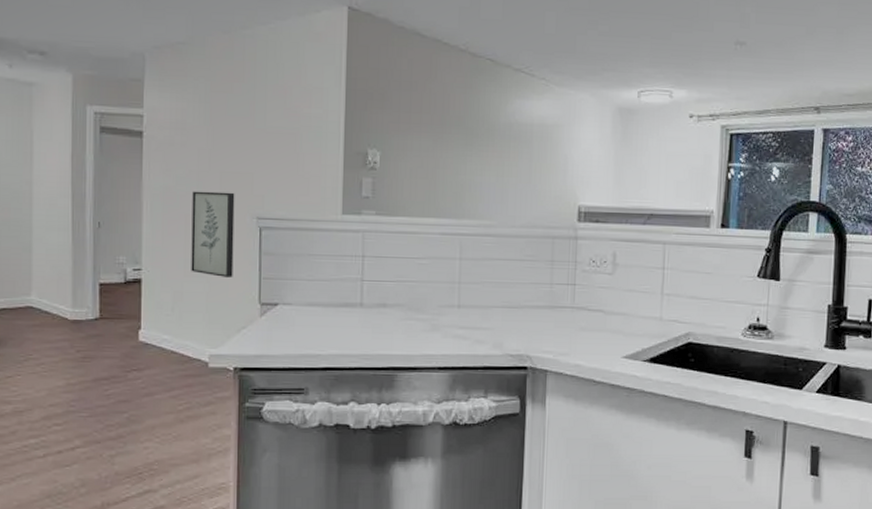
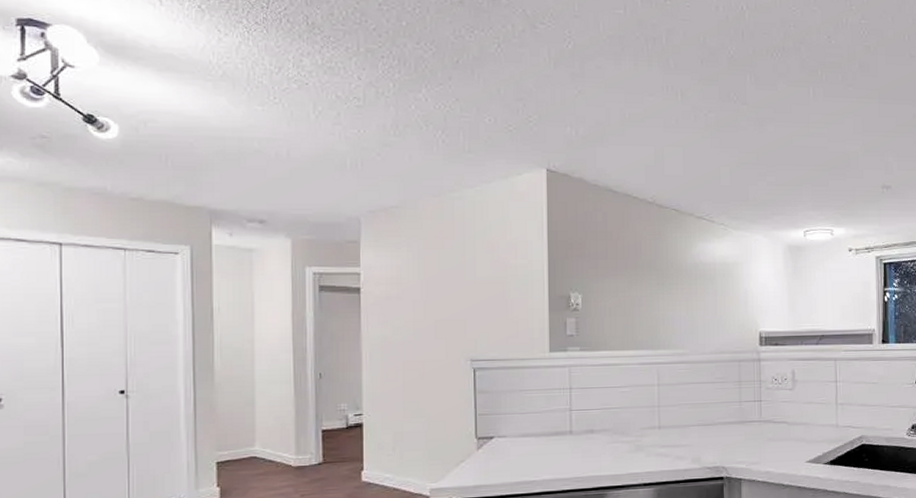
wall art: present [191,191,235,279] -> none [409,338,450,417]

